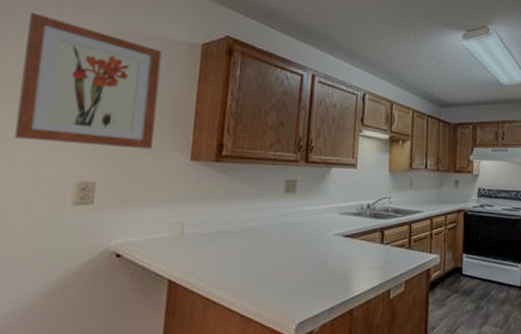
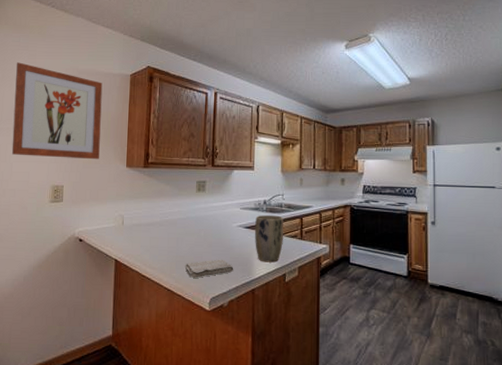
washcloth: none [265,275,328,299] -> present [184,259,234,278]
plant pot: none [355,221,390,277] -> present [255,215,283,263]

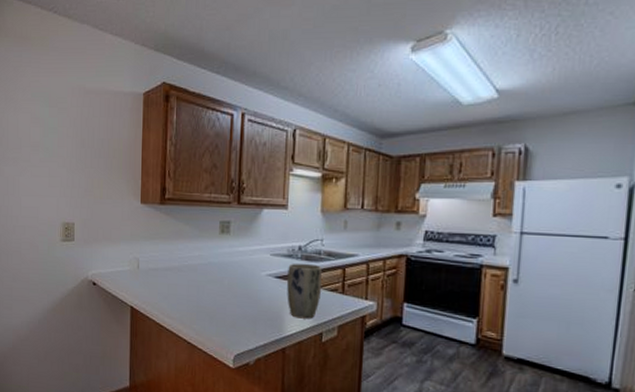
wall art: present [11,62,103,160] -> none [19,81,113,194]
washcloth: present [184,259,234,278] -> none [206,312,262,332]

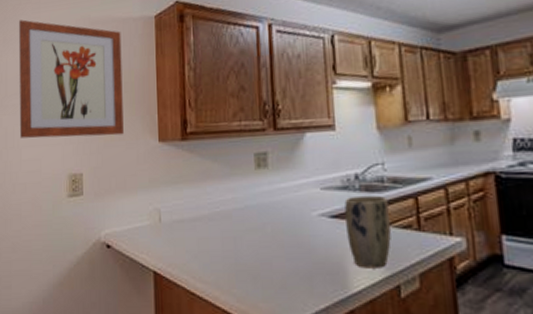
wall art: none [19,81,113,194] -> present [19,19,124,139]

